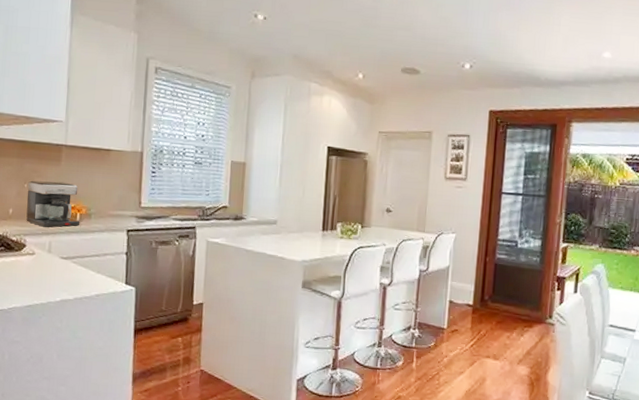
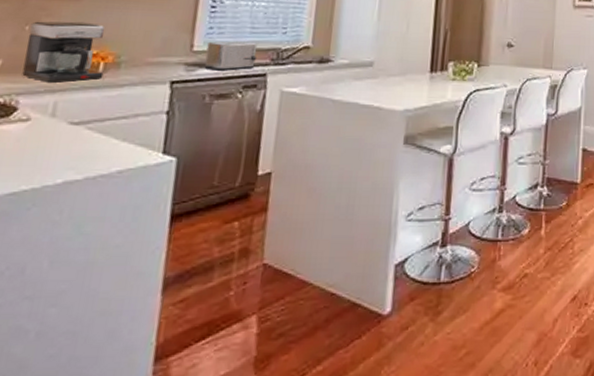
toaster: none [150,199,188,224] -> present [204,41,258,71]

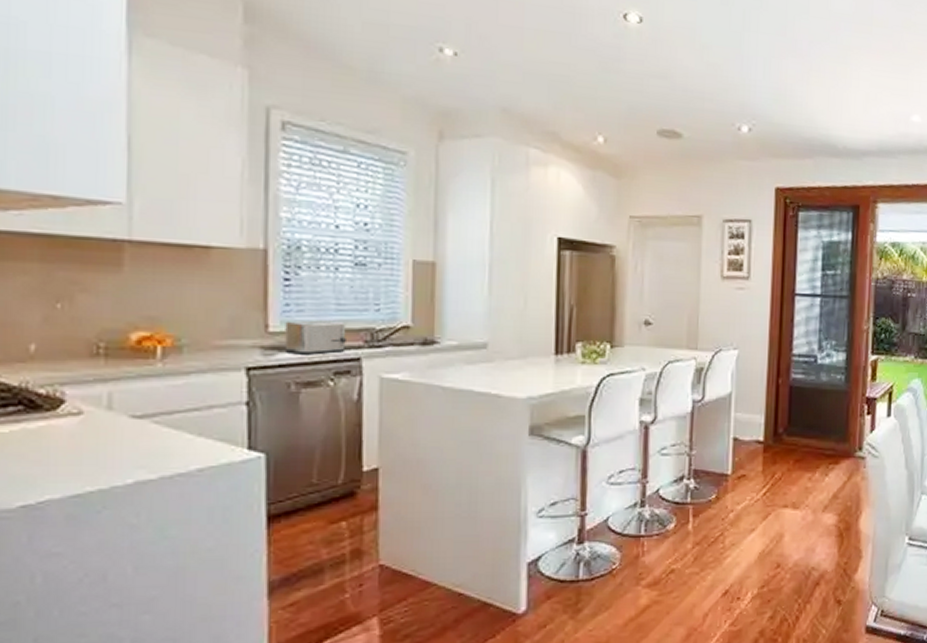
coffee maker: present [22,21,105,83] -> none [62,297,163,370]

